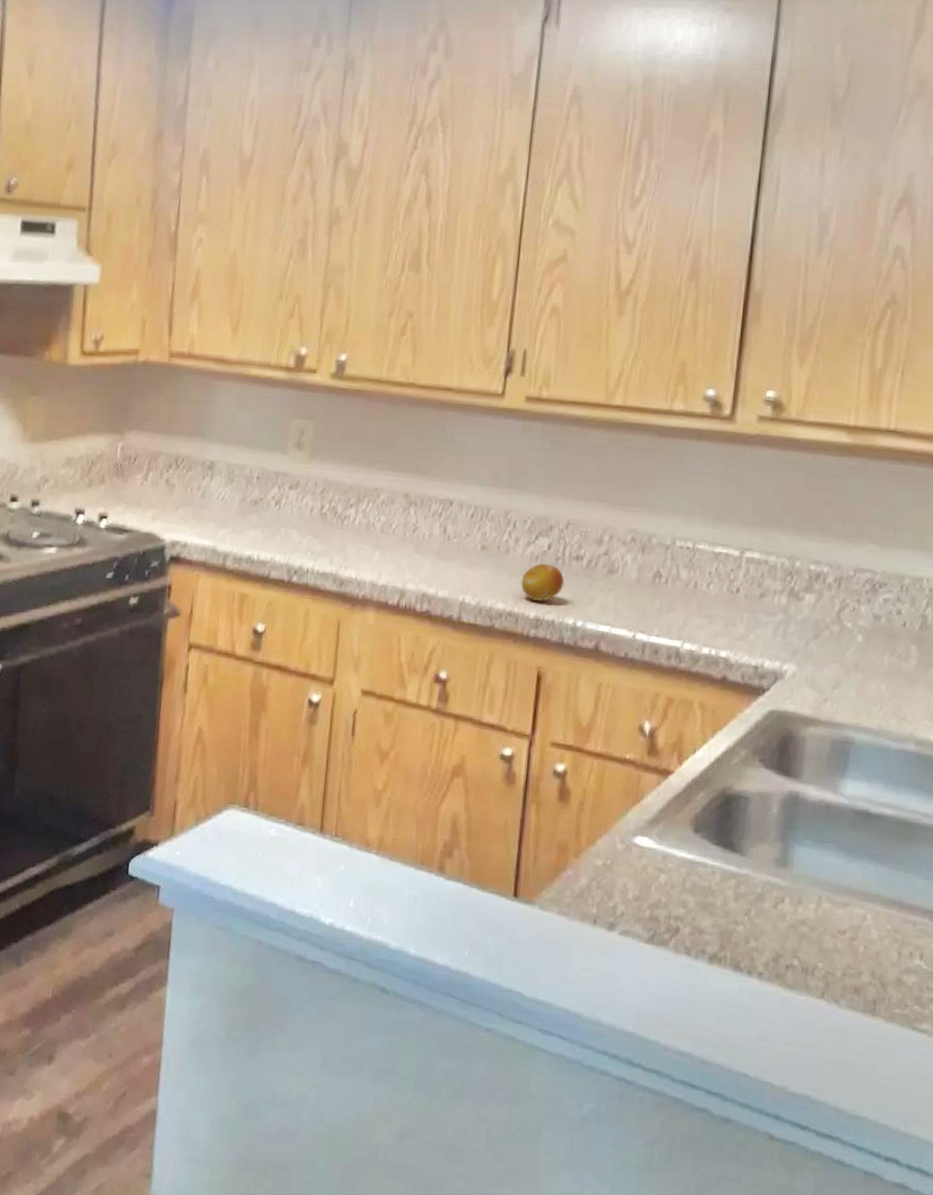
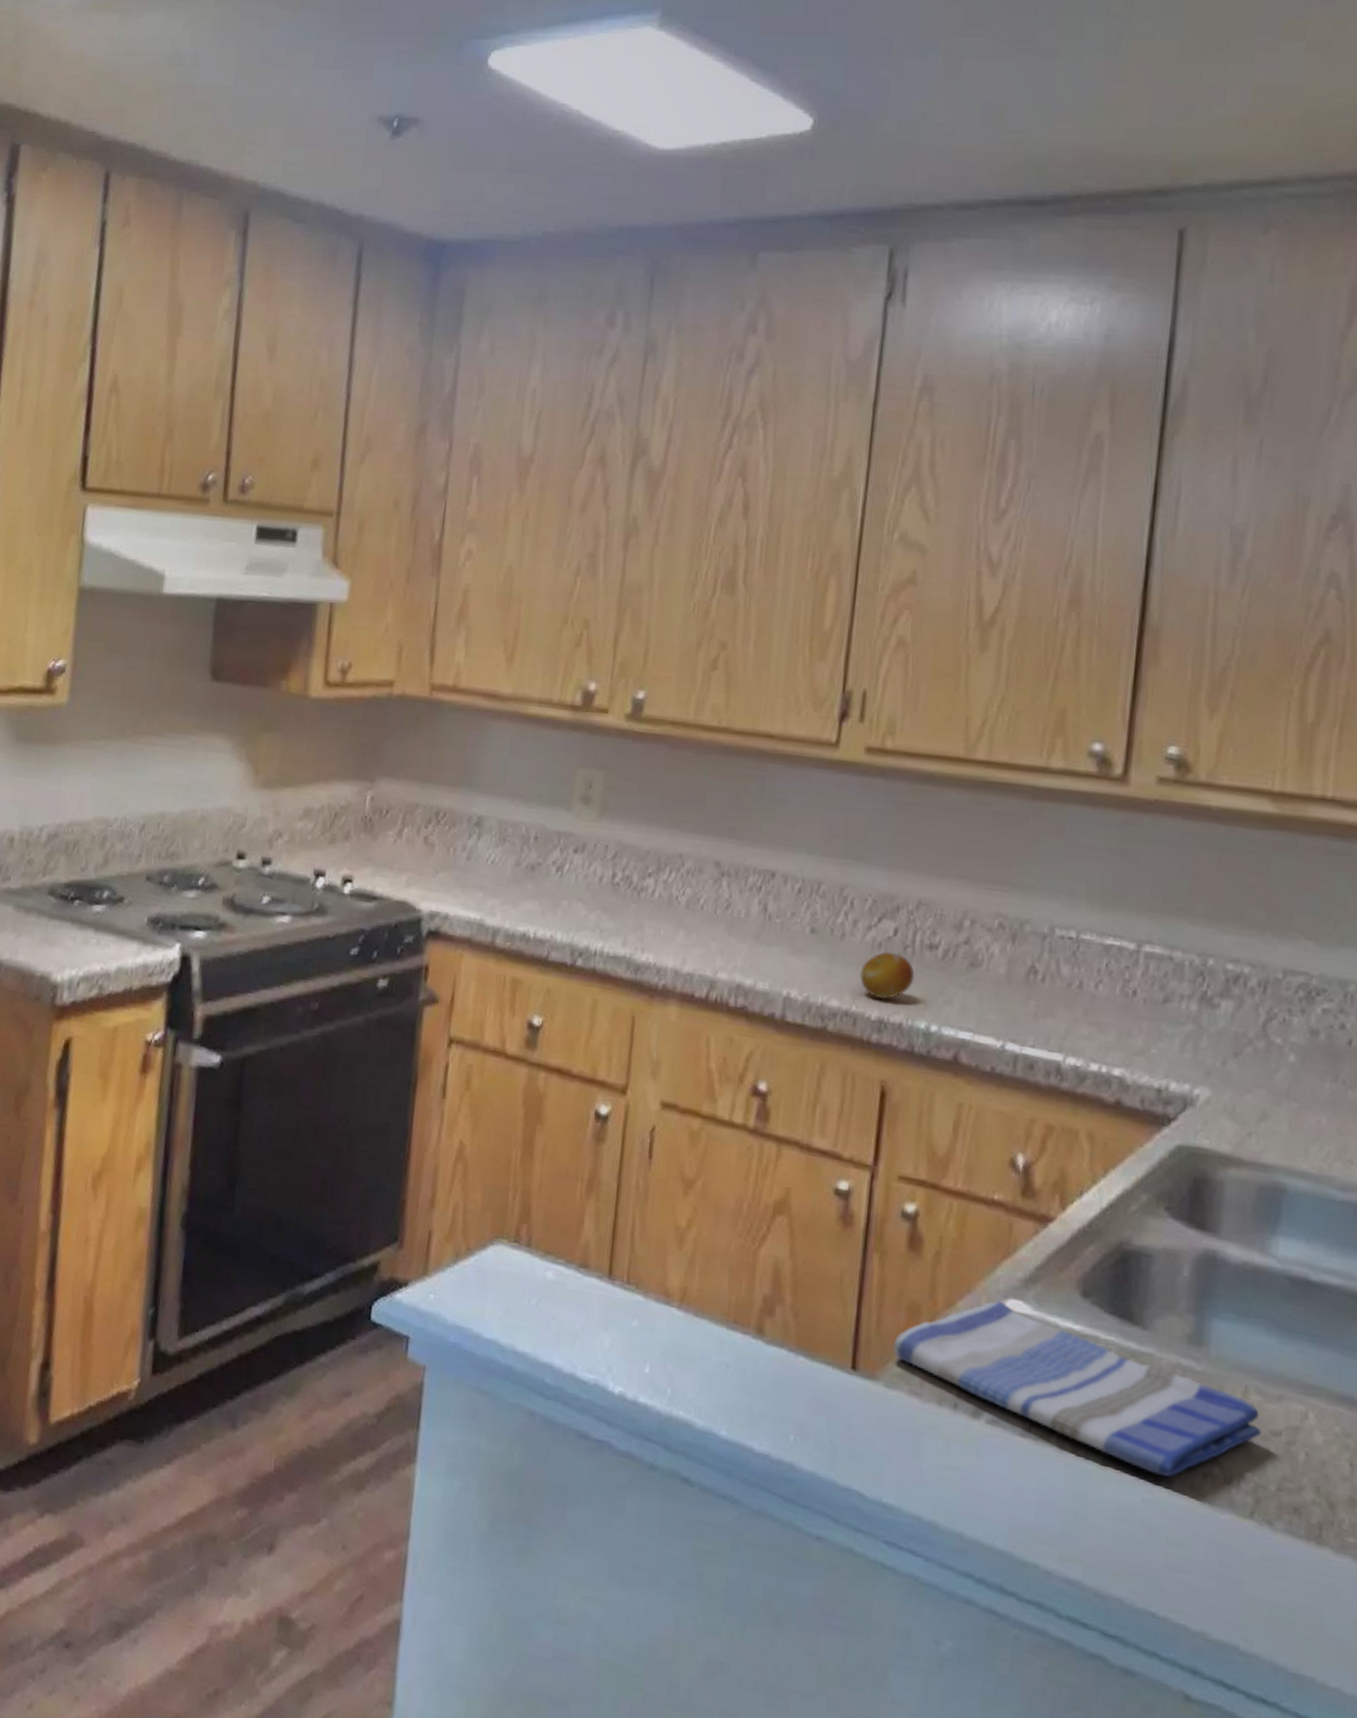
dish towel: none [546,838,831,969] -> present [893,1300,1262,1477]

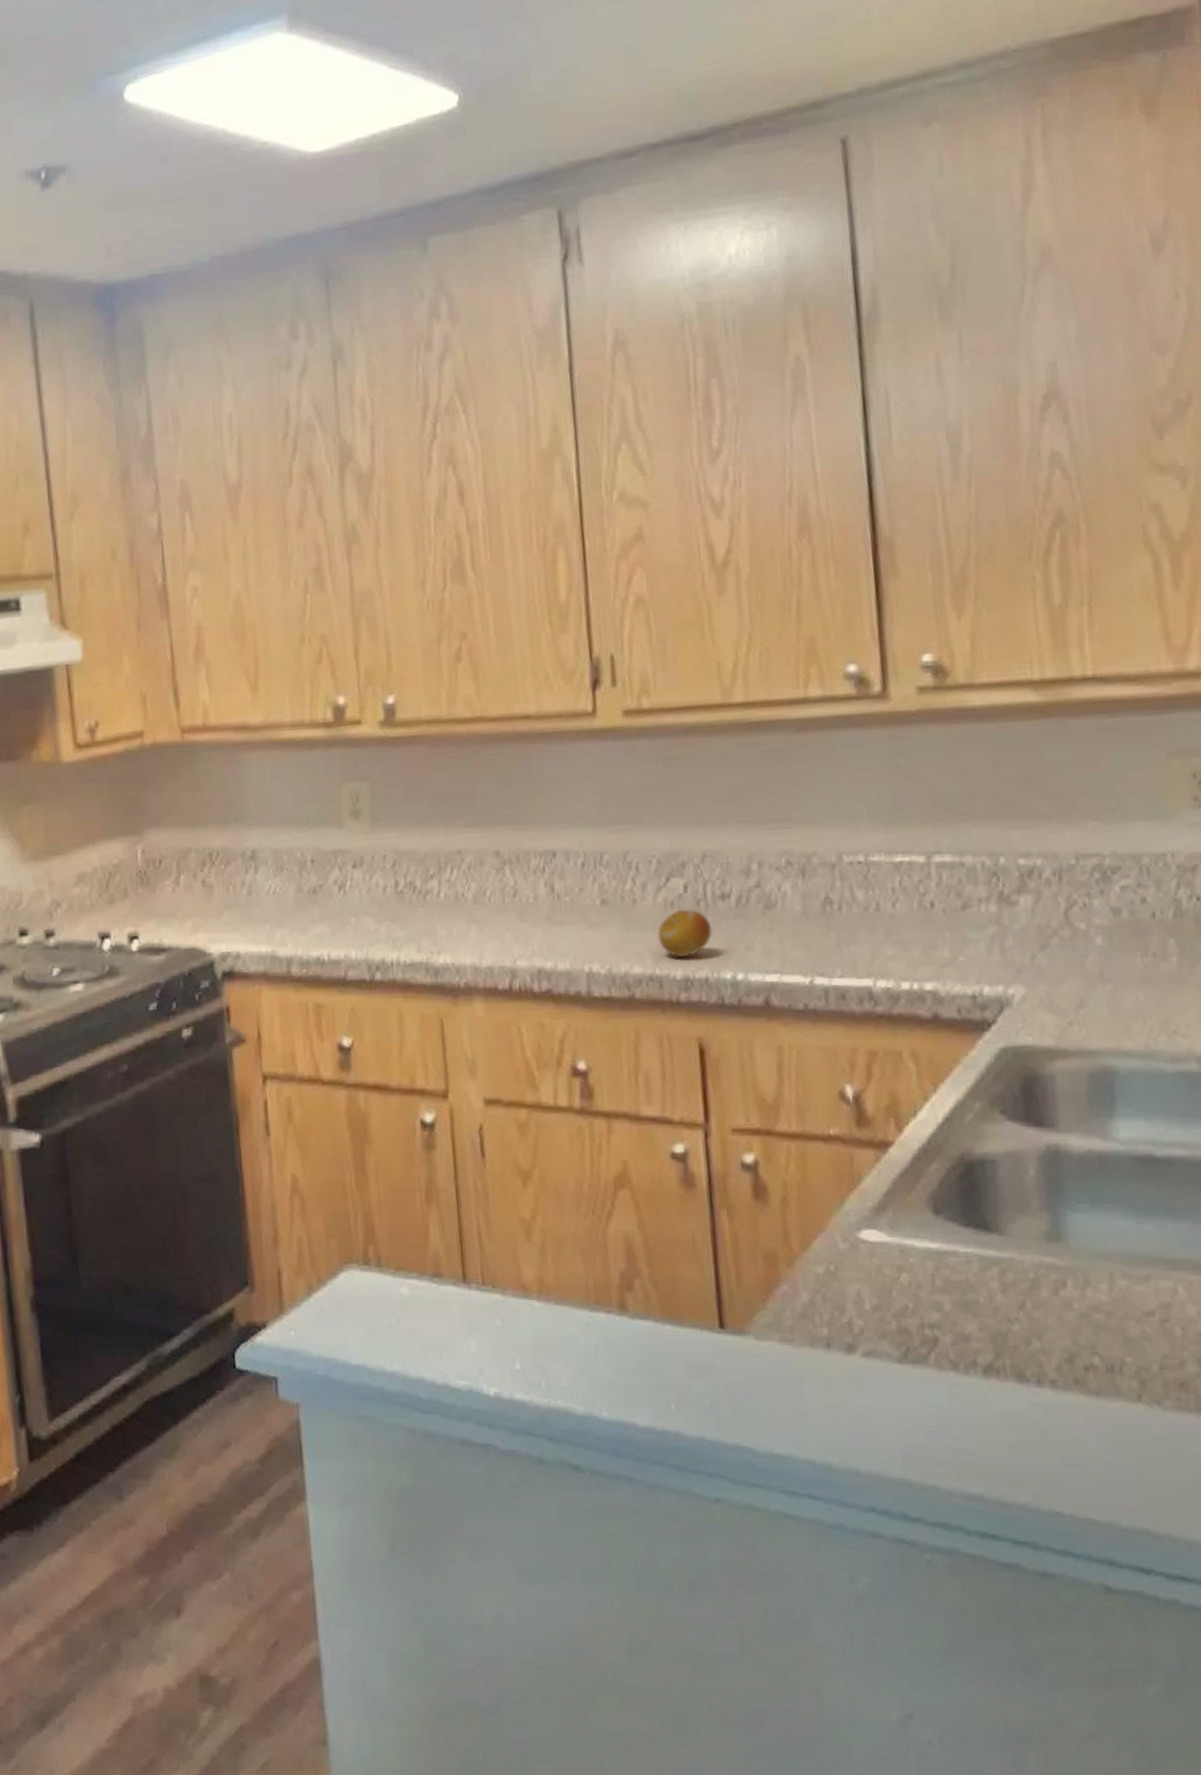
dish towel: present [893,1300,1262,1477] -> none [756,1234,1135,1376]

